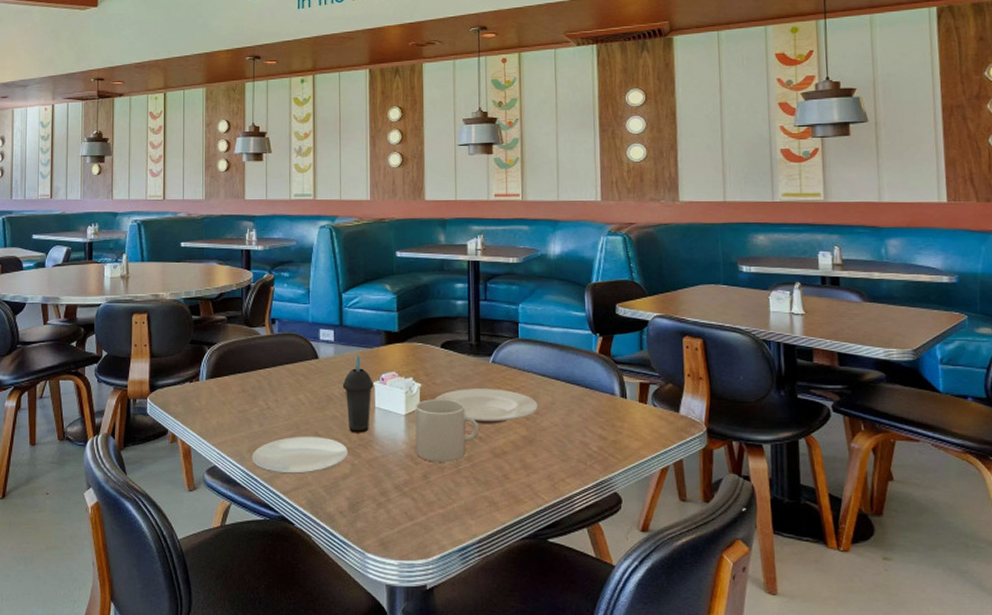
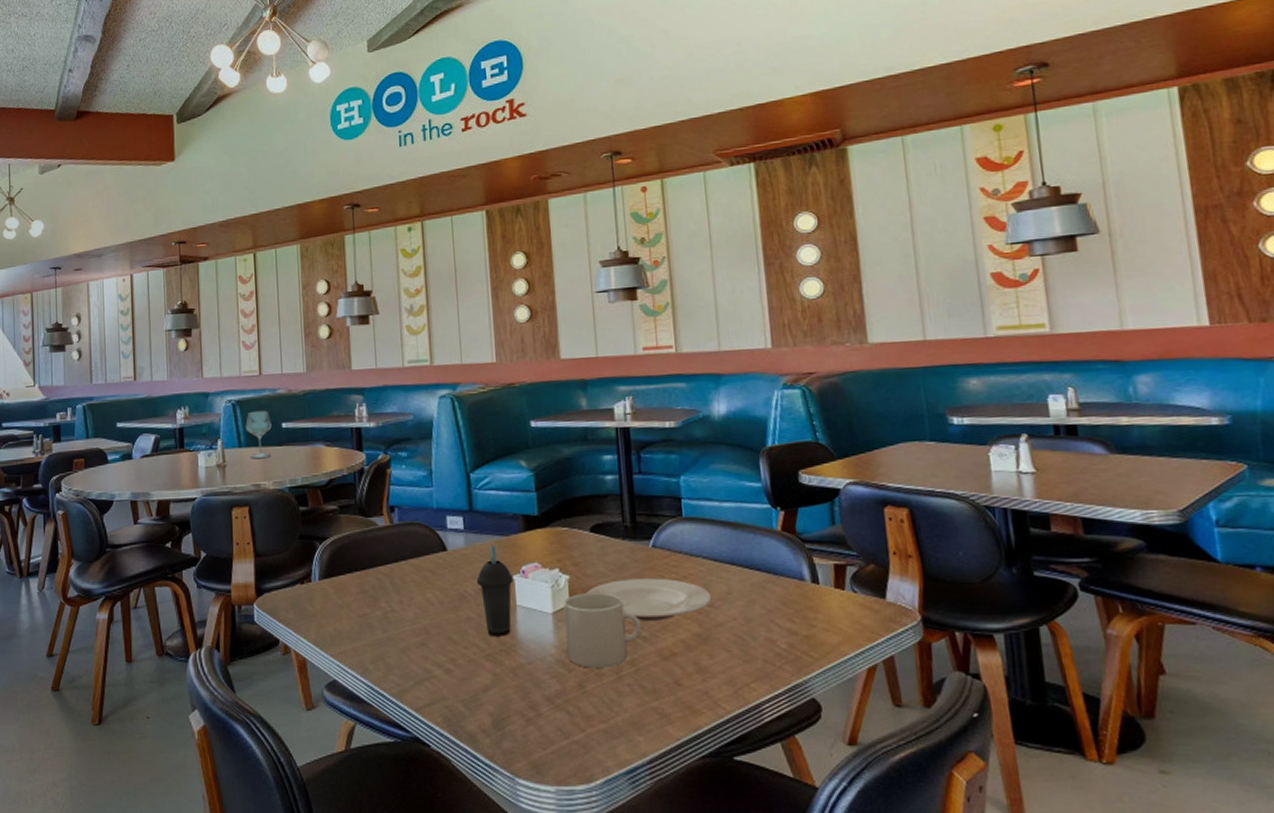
wine glass: none [148,230,172,273] -> present [245,410,272,460]
plate: present [252,436,348,475] -> none [376,641,488,688]

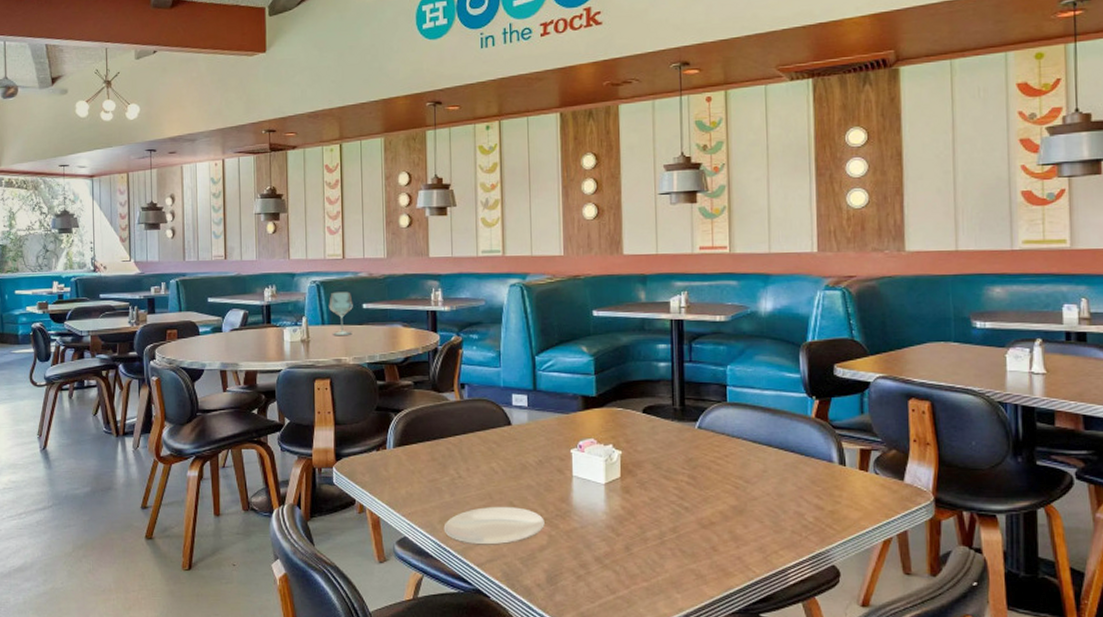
plate: none [376,641,488,688] -> present [443,506,545,546]
cup: present [476,545,514,637] -> none [537,421,571,503]
mug: present [563,593,641,668] -> none [615,467,684,534]
plate: present [585,578,713,621] -> none [636,456,750,493]

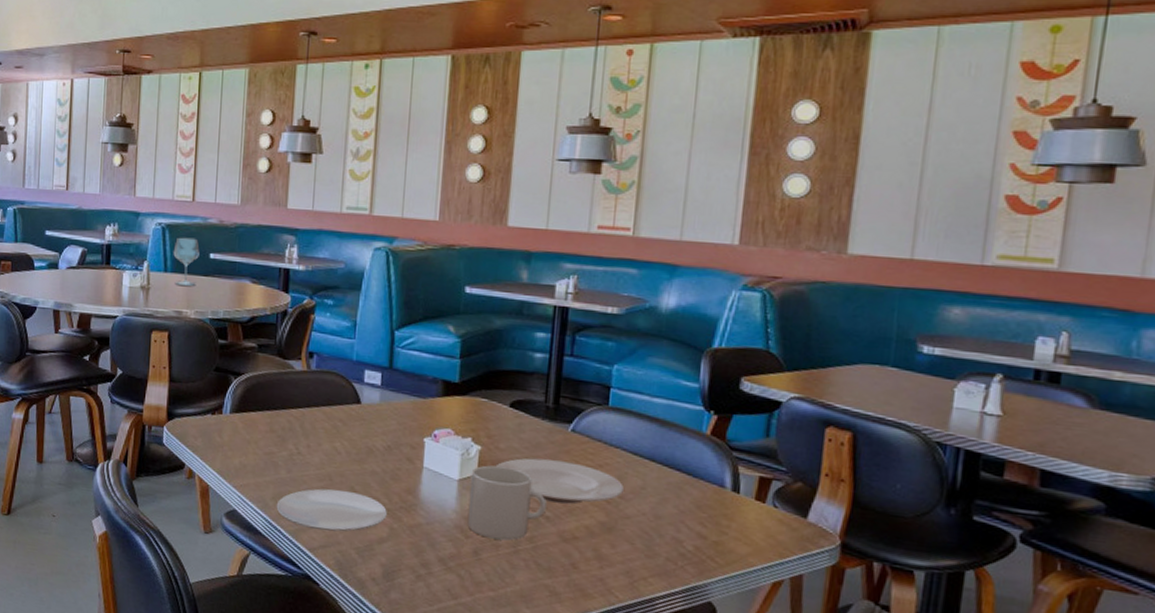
mug: none [615,467,684,534] -> present [467,465,547,541]
plate: none [636,456,750,493] -> present [495,458,625,505]

